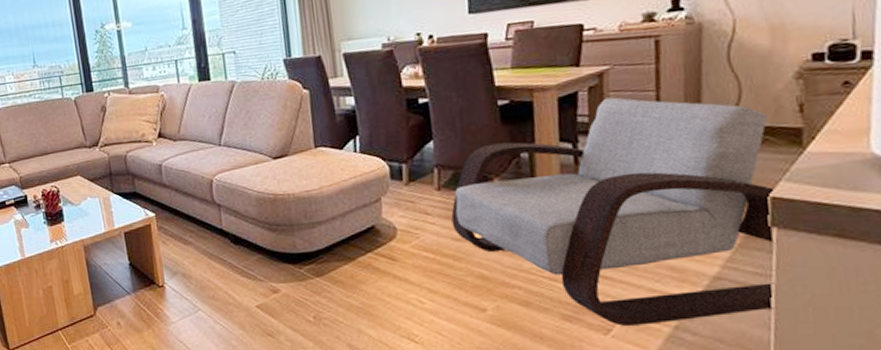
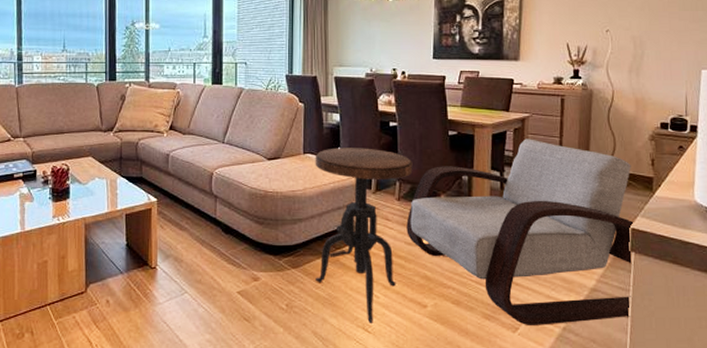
side table: none [329,132,454,333] -> present [315,148,413,323]

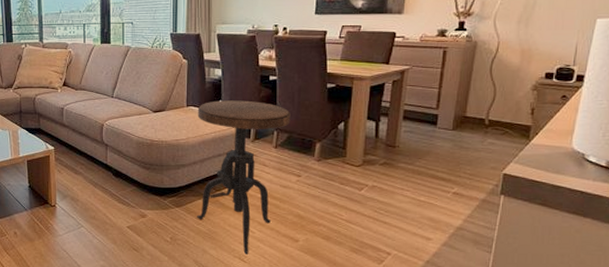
armchair: present [406,139,634,325] -> none [282,90,510,259]

